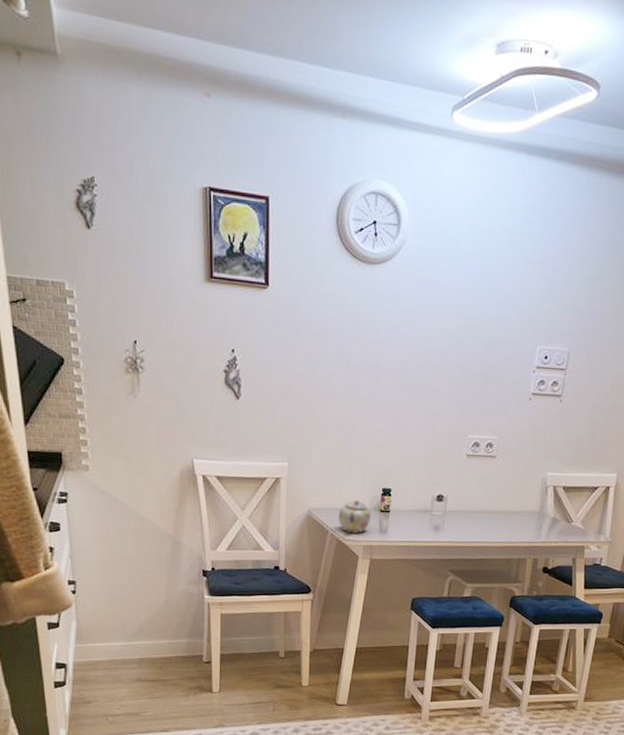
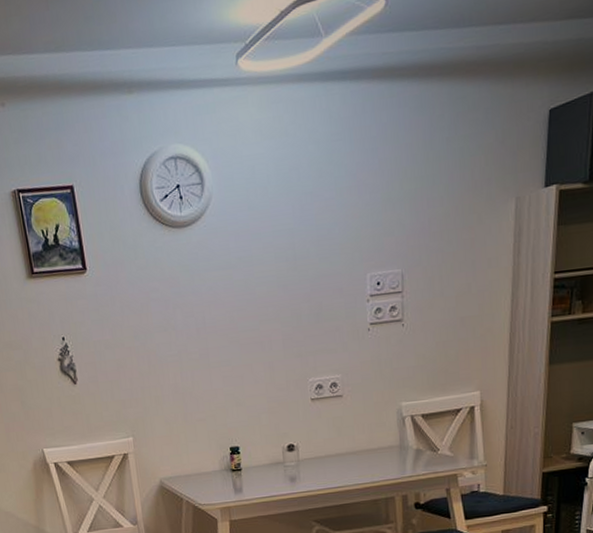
teapot: present [338,499,371,534] -> none [190,462,223,498]

